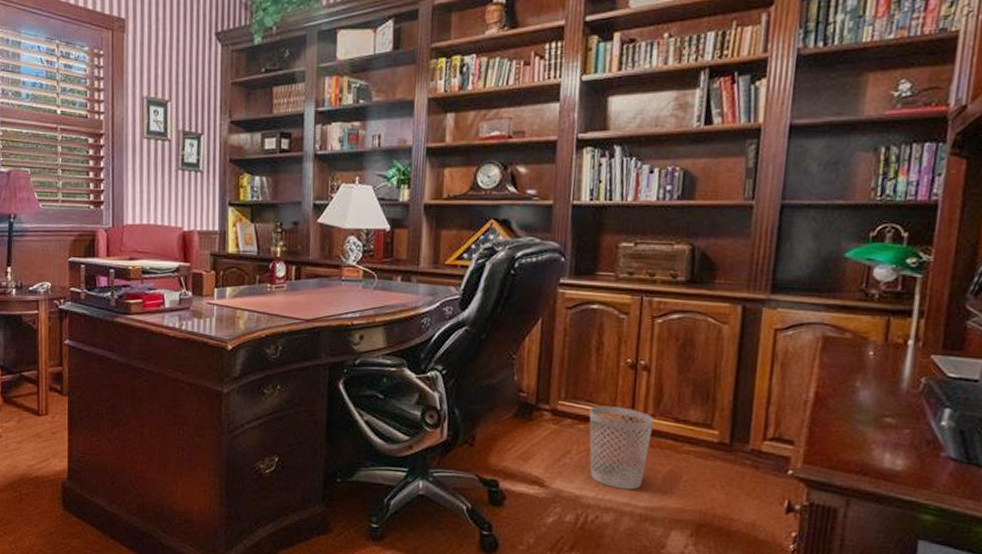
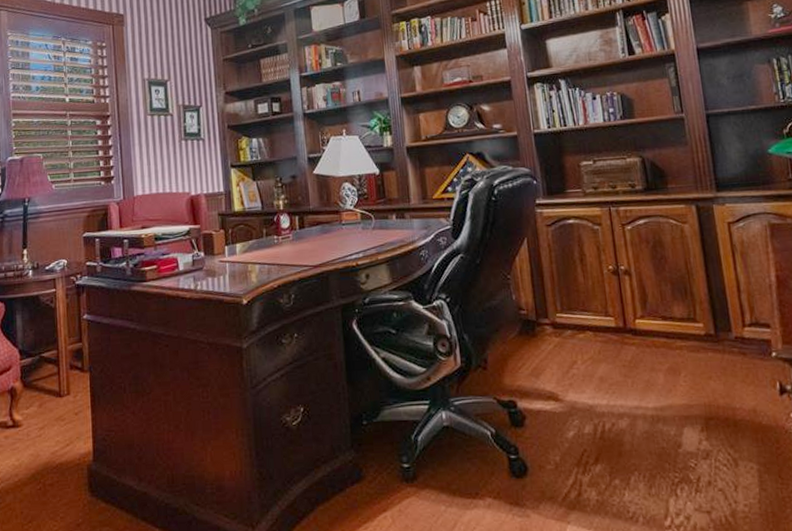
wastebasket: present [589,405,655,490] -> none [585,312,647,393]

